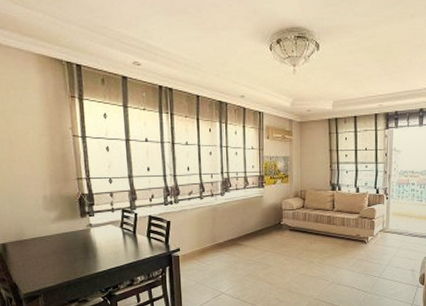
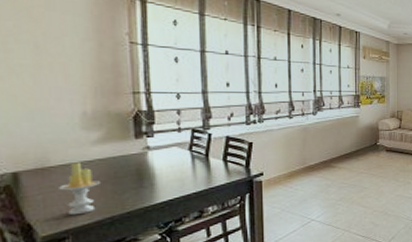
candle: none [32,237,59,279] -> present [59,162,100,216]

